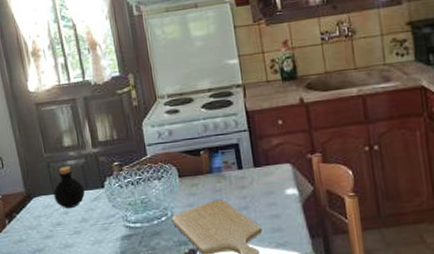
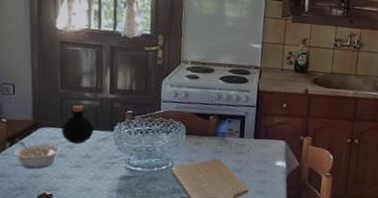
legume: none [13,213,57,243] -> present [13,141,61,169]

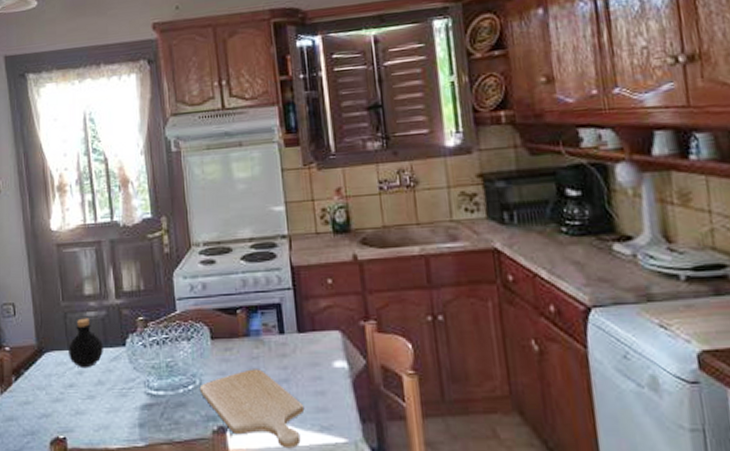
legume: present [13,141,61,169] -> none [19,372,69,406]

